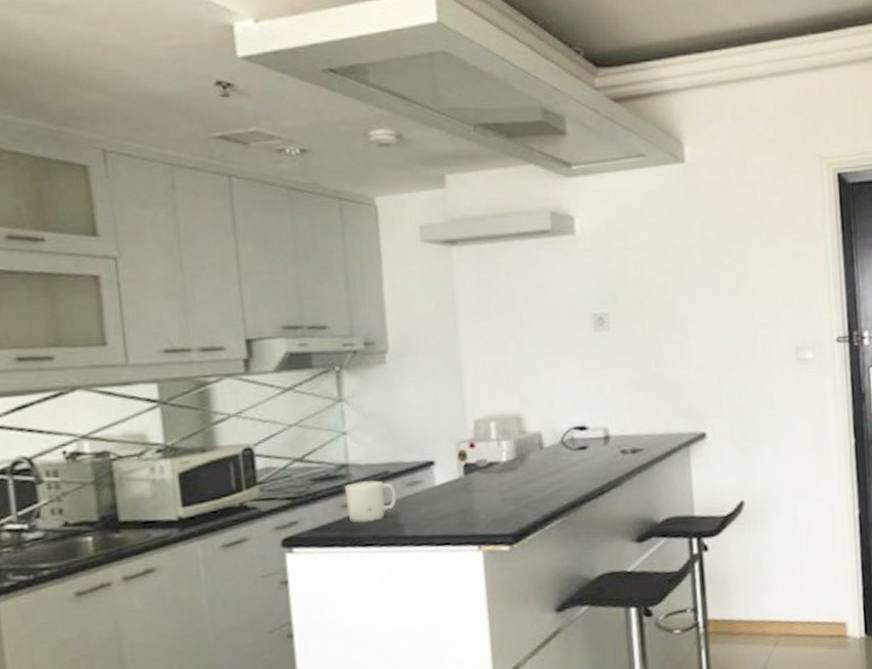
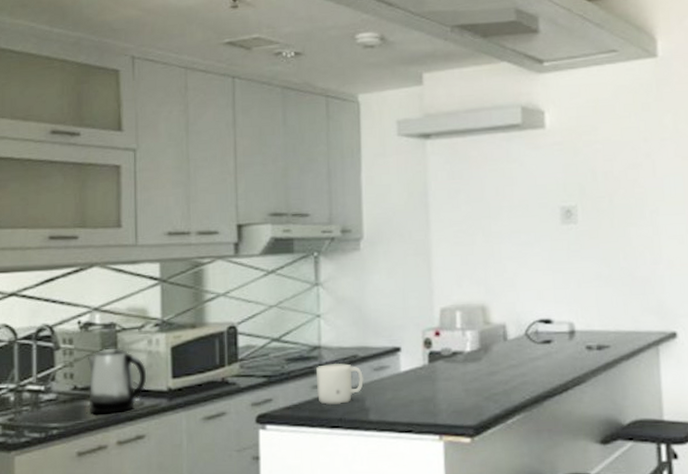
kettle: none [79,477,153,552] -> present [88,347,147,416]

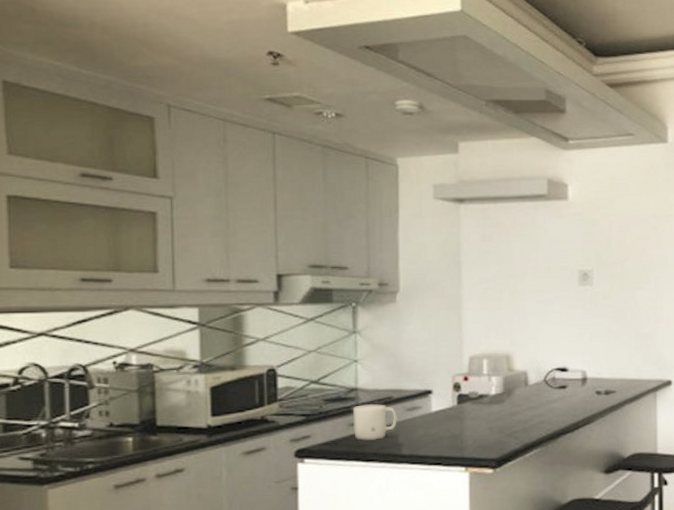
kettle: present [88,347,147,416] -> none [124,387,186,451]

